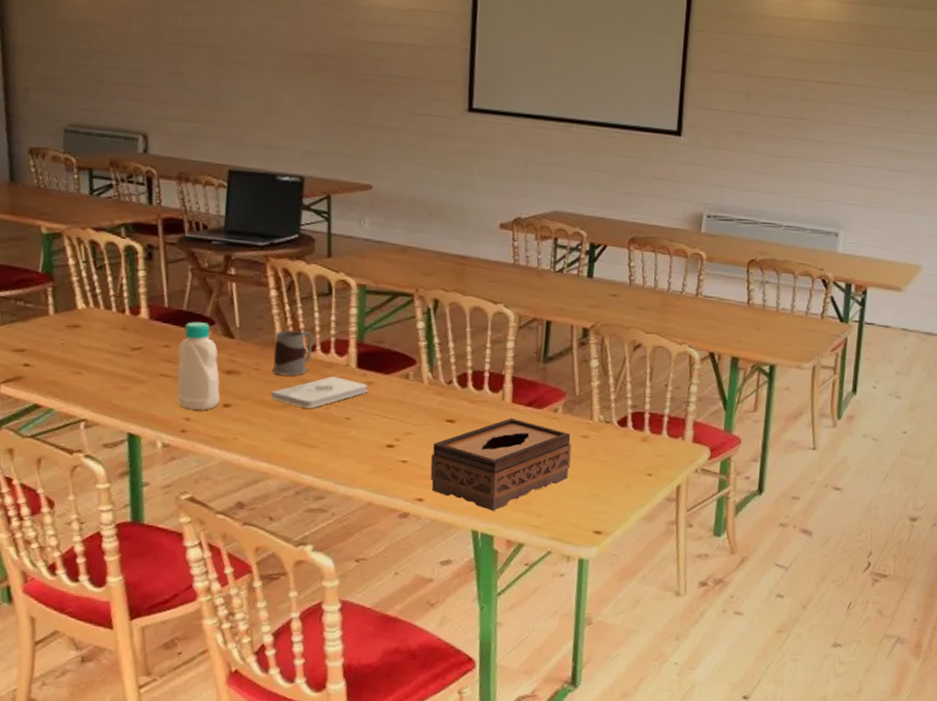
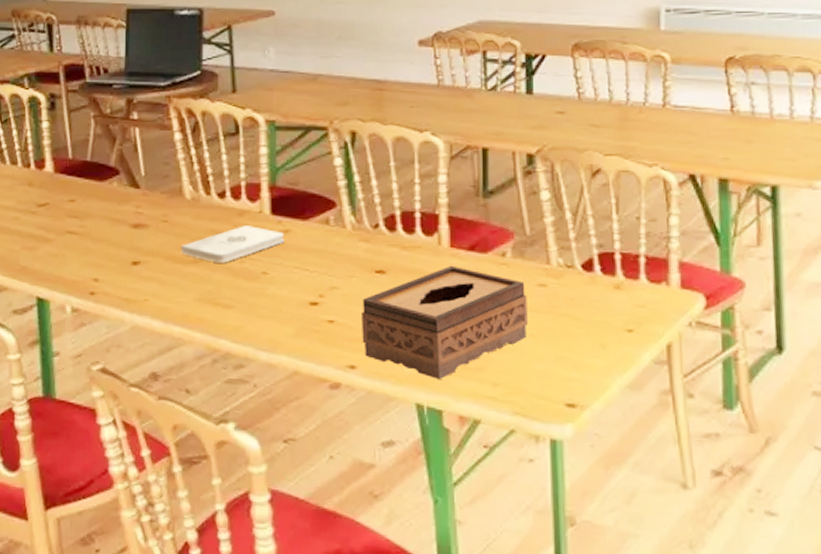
bottle: present [177,322,221,411] -> none [84,173,129,270]
mug: present [272,330,314,376] -> none [181,175,223,227]

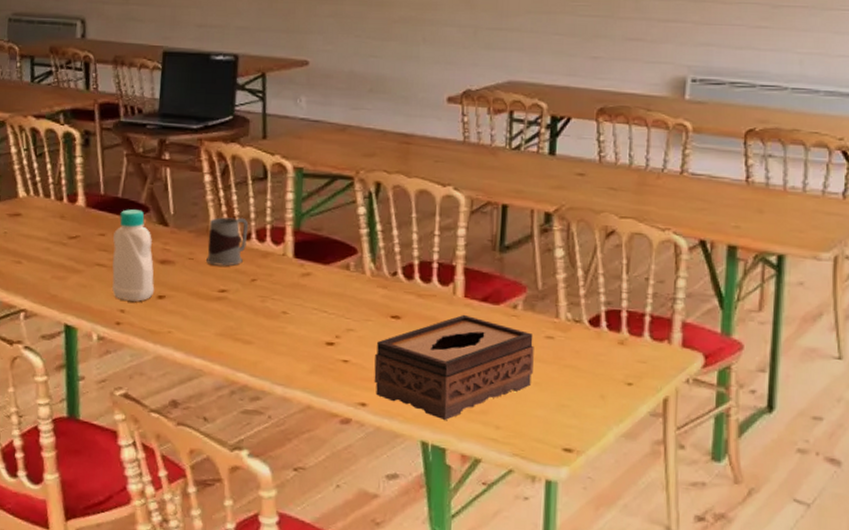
bottle: none [84,173,129,270] -> present [112,209,155,303]
mug: none [181,175,223,227] -> present [206,217,249,266]
notepad: present [182,226,285,263] -> none [206,267,306,301]

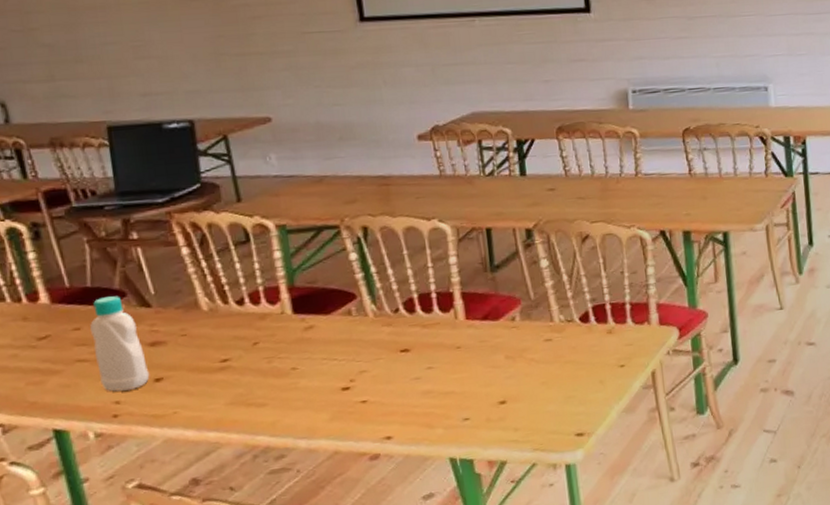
mug: present [206,217,249,266] -> none [197,284,241,337]
tissue box: present [374,314,534,420] -> none [392,335,539,434]

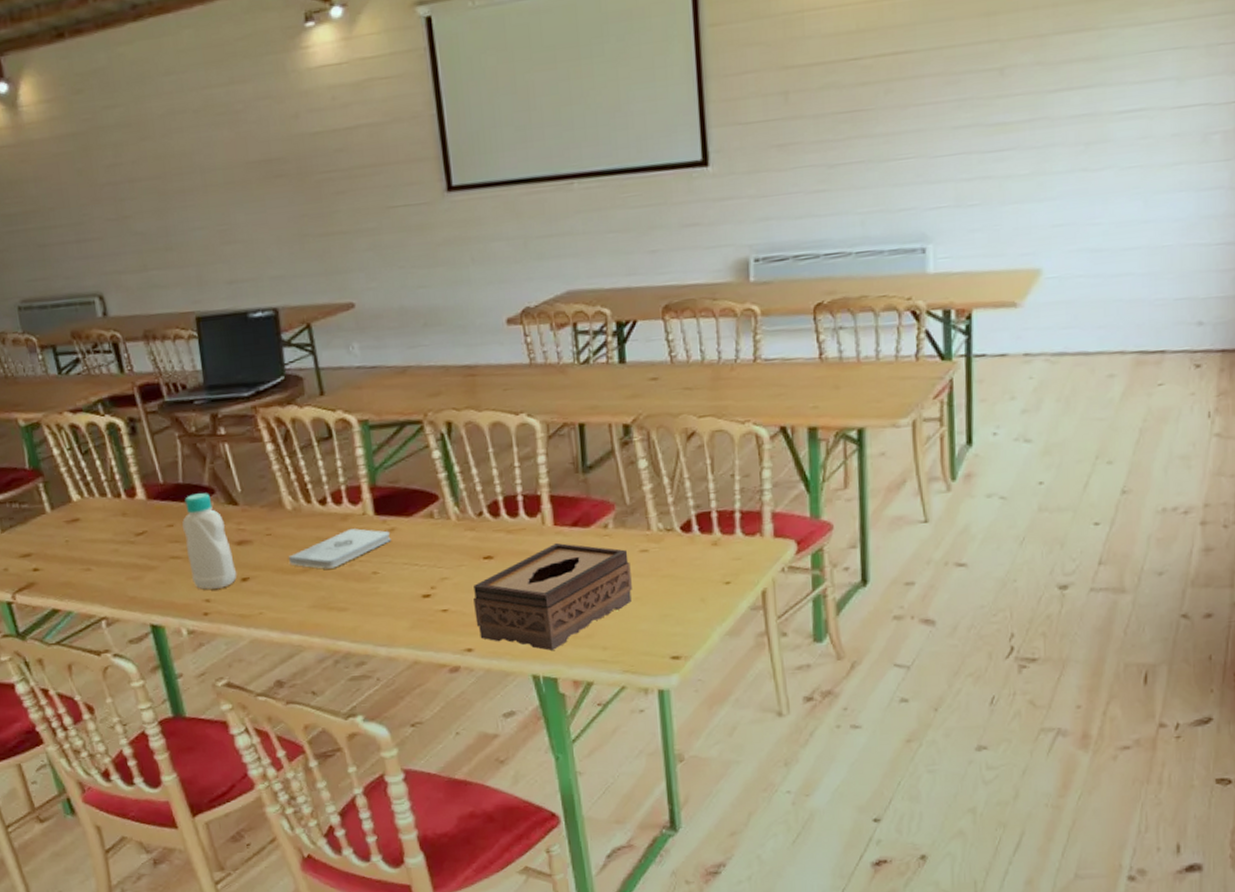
notepad: none [205,327,310,367] -> present [289,528,391,569]
tissue box: none [392,335,539,434] -> present [473,542,632,651]

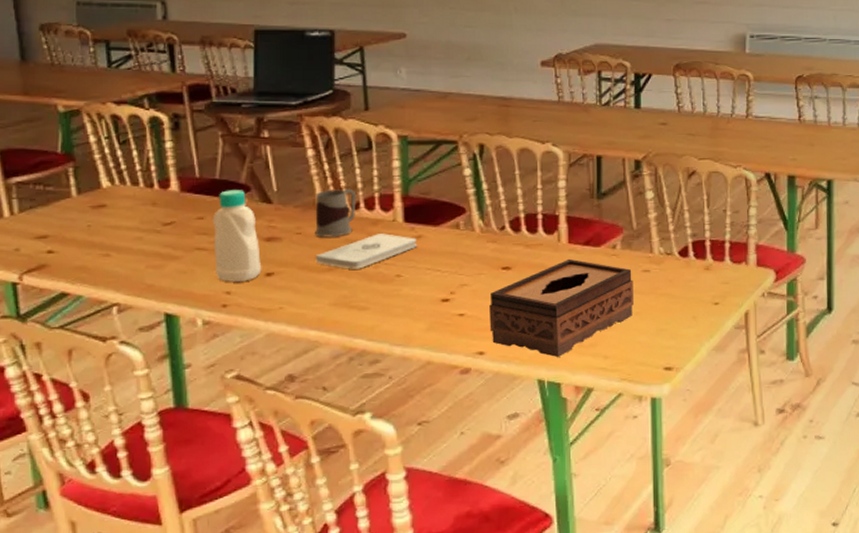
mug: none [281,482,324,538] -> present [315,188,357,238]

